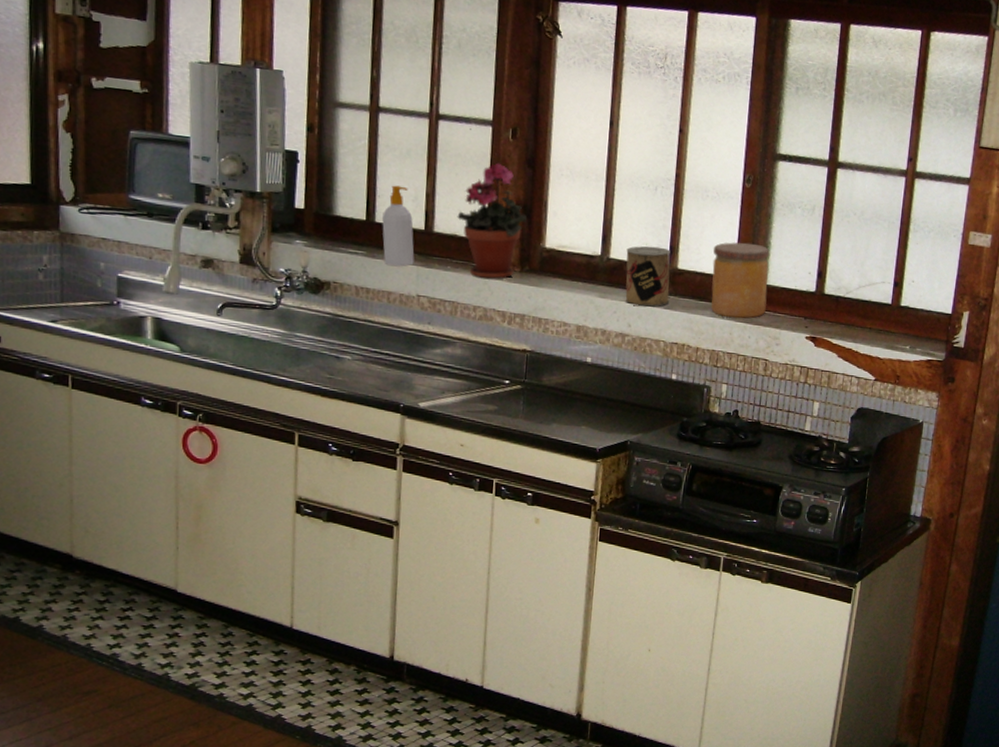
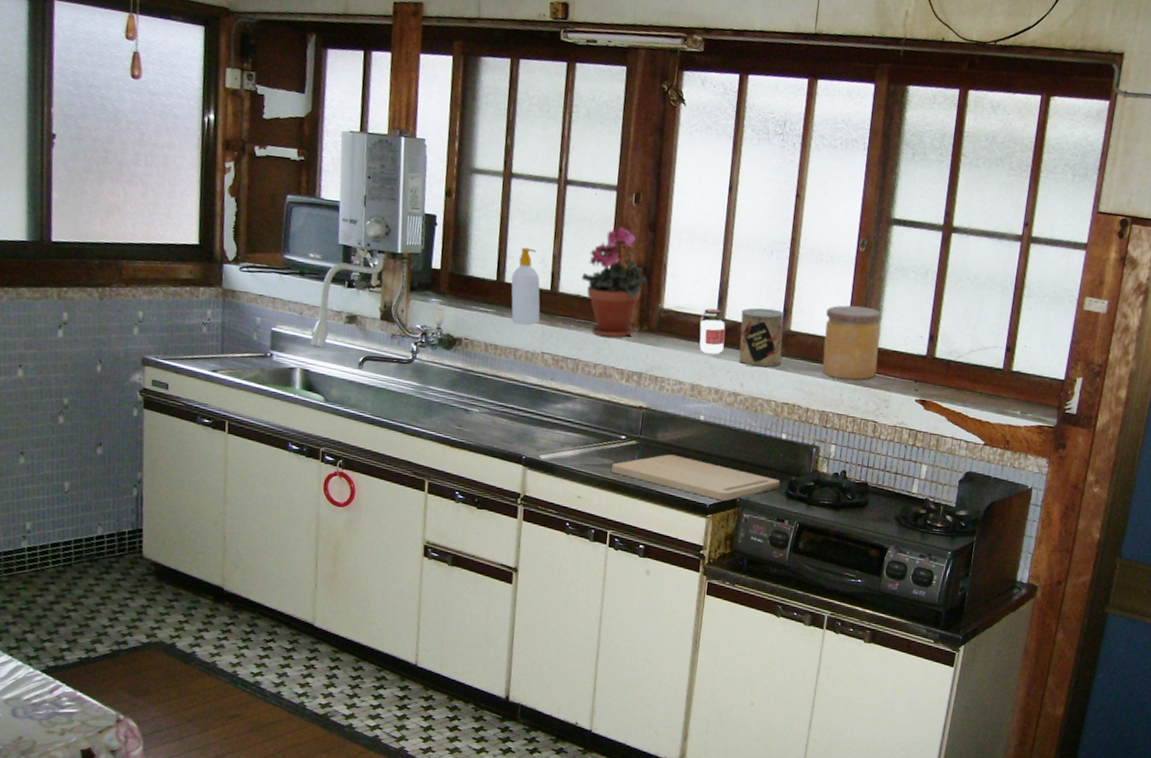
cutting board: none [496,398,672,445] -> present [611,454,781,501]
jar: none [583,247,612,294] -> present [699,308,727,355]

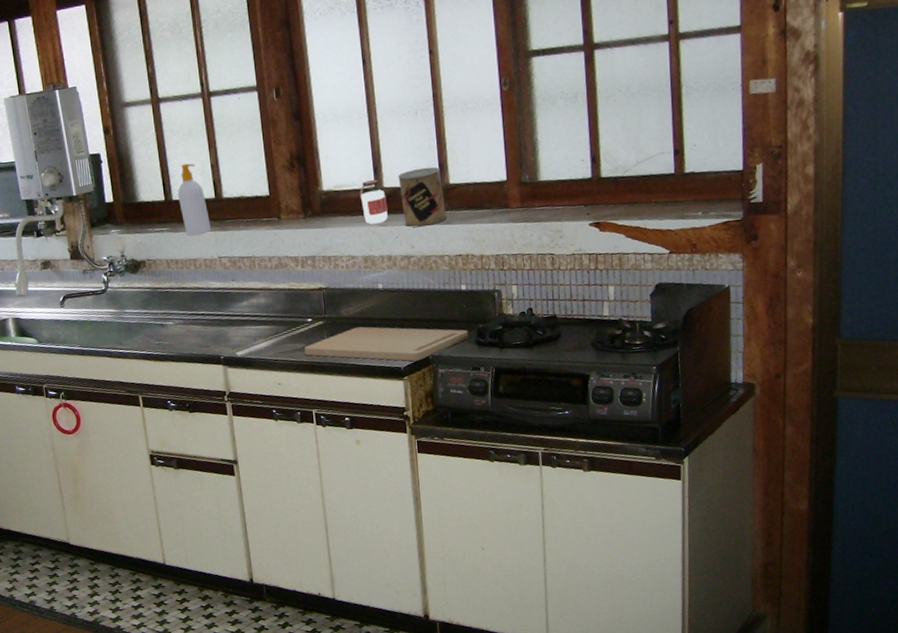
potted plant: present [581,226,648,339] -> none [240,123,303,232]
jar: present [822,305,882,381] -> none [481,143,544,221]

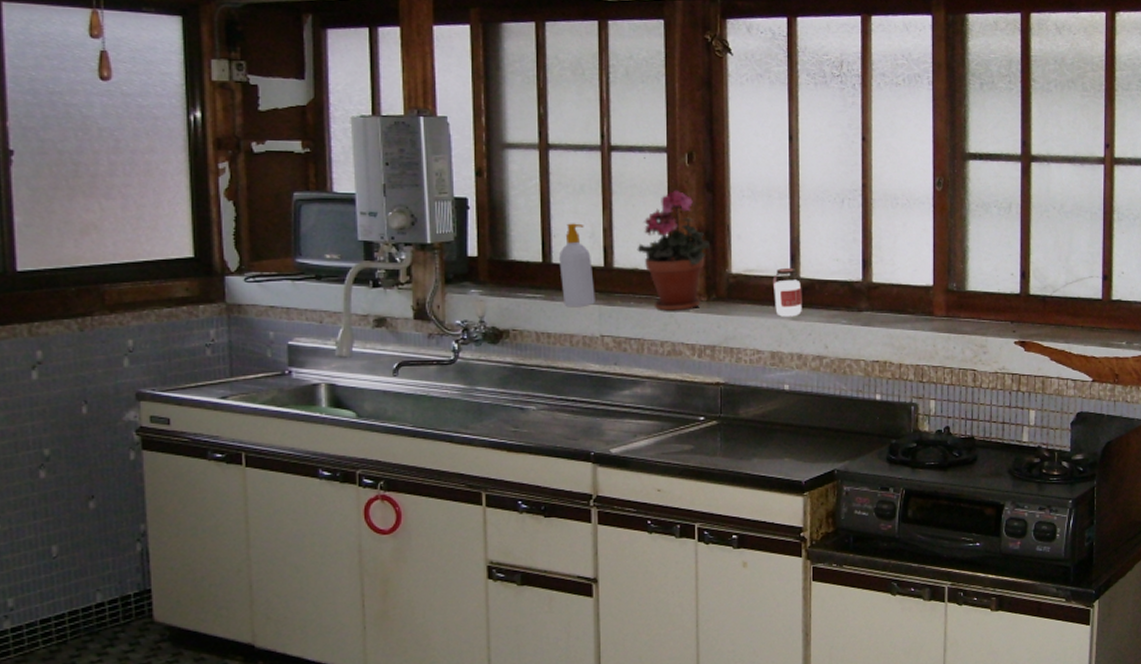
potted plant: none [240,123,303,232] -> present [637,190,711,312]
cutting board: present [304,326,469,362] -> none [692,431,880,476]
tin can: present [398,167,446,228] -> none [817,261,866,326]

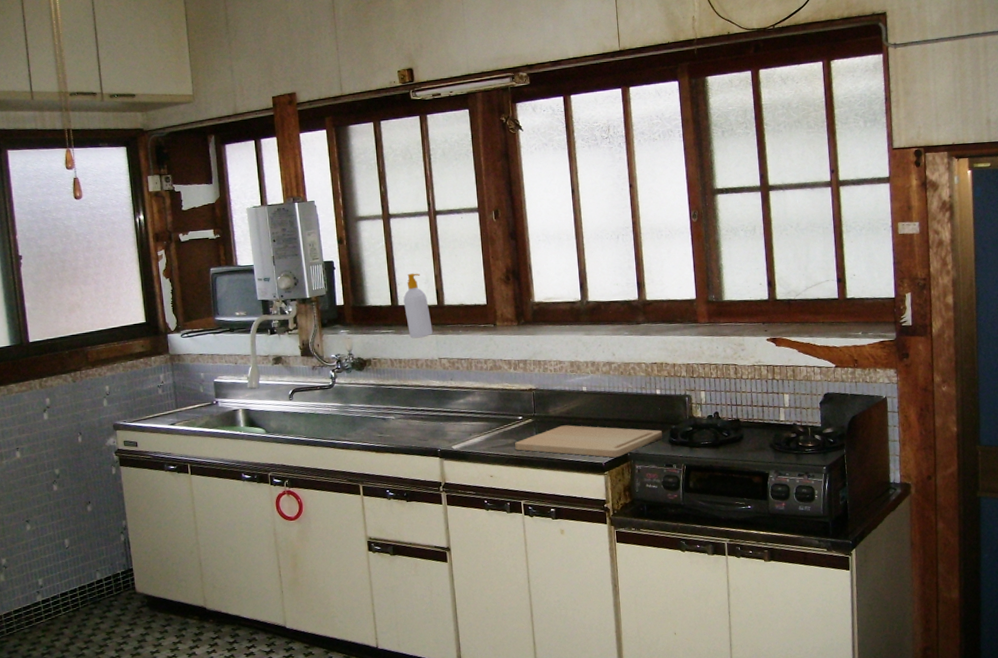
potted plant: present [637,190,711,312] -> none [461,240,517,337]
cutting board: none [692,431,880,476] -> present [515,425,663,458]
jar: present [772,267,802,317] -> none [567,293,592,333]

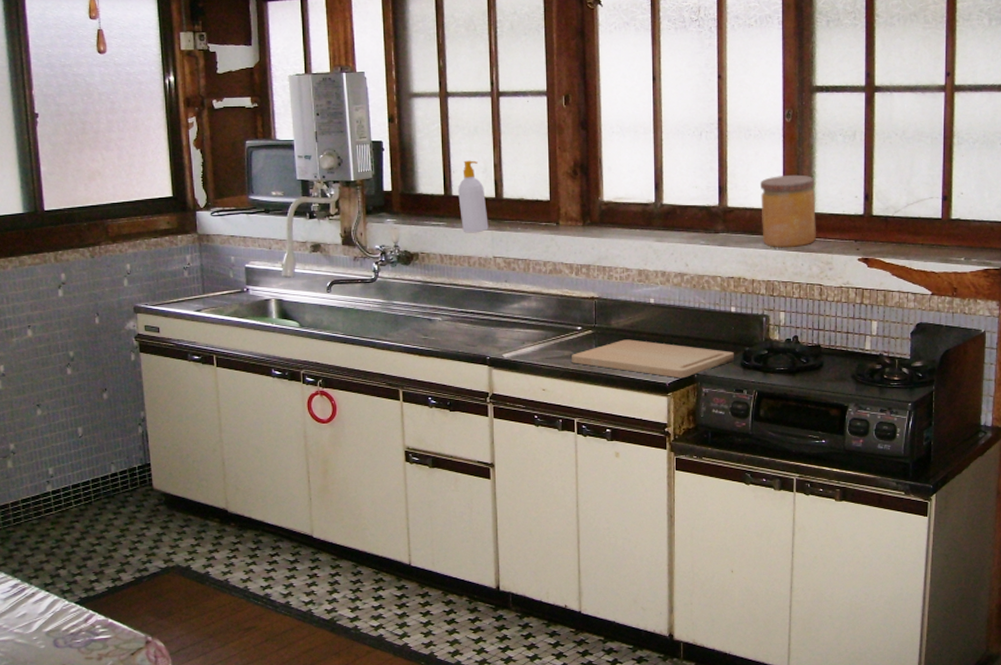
jar: none [673,267,728,334] -> present [759,174,816,247]

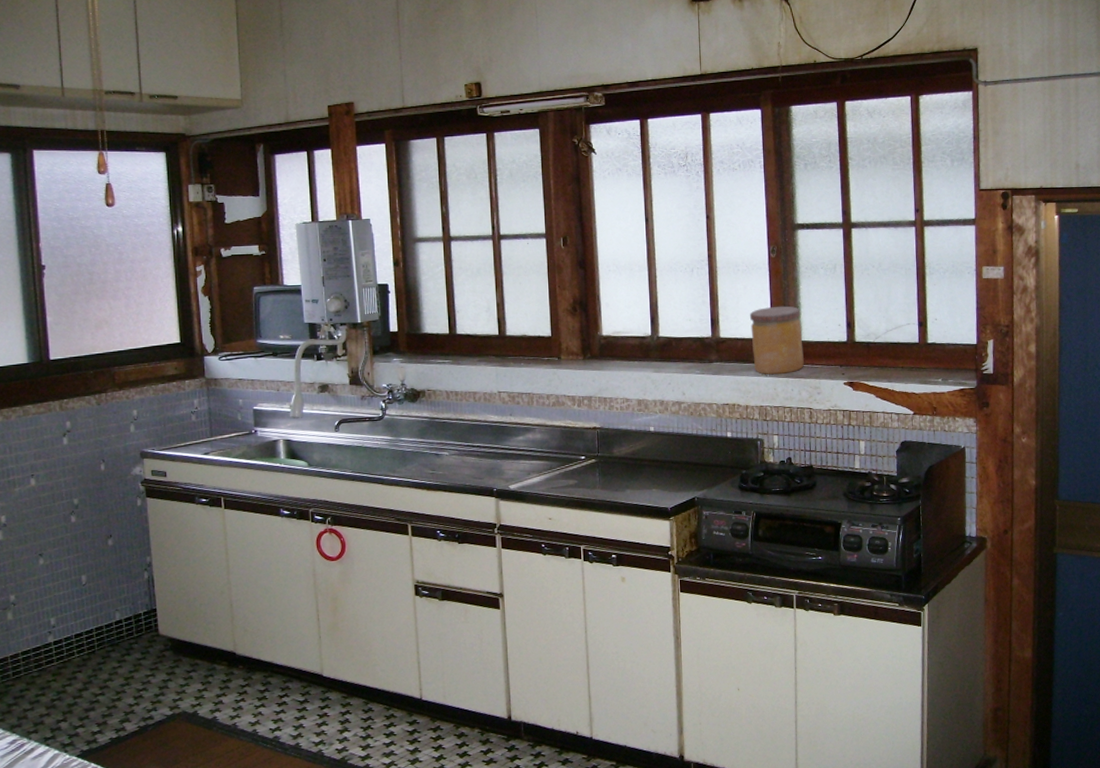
soap bottle: present [458,160,488,233] -> none [462,300,493,370]
cutting board: present [572,339,735,379] -> none [576,466,733,503]

